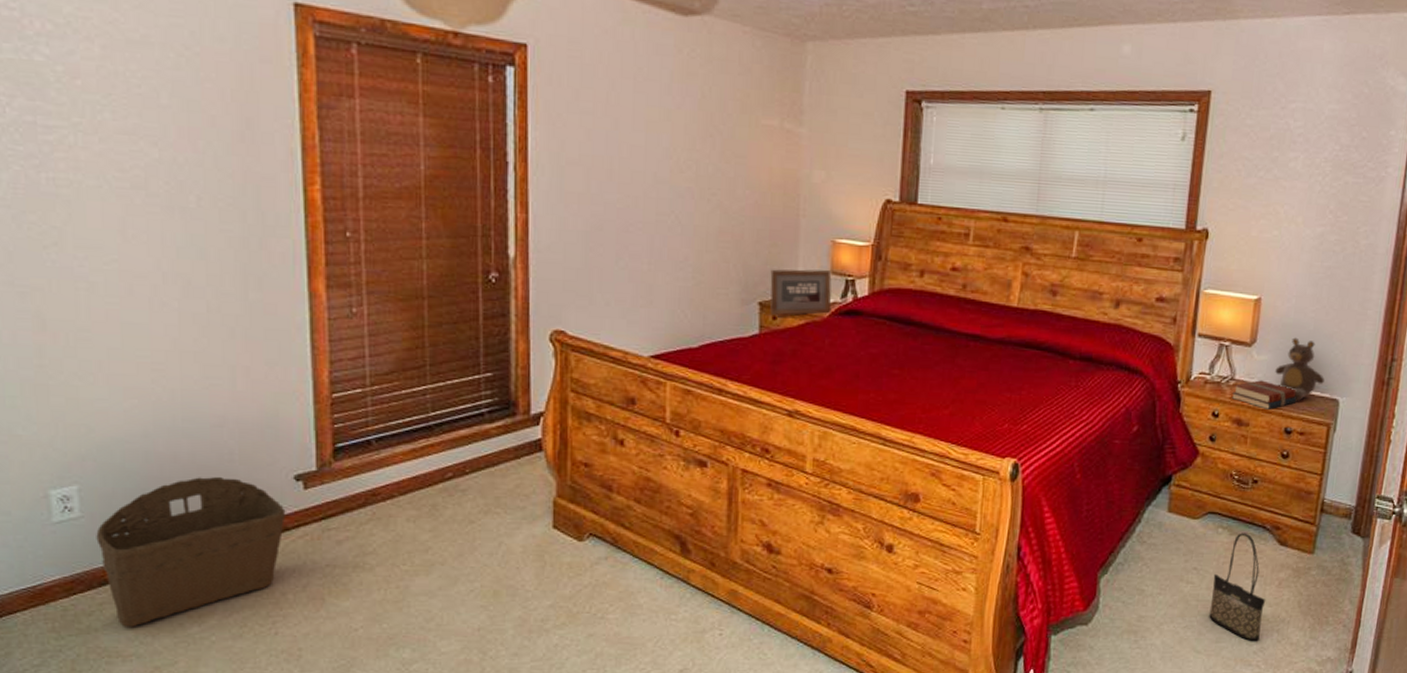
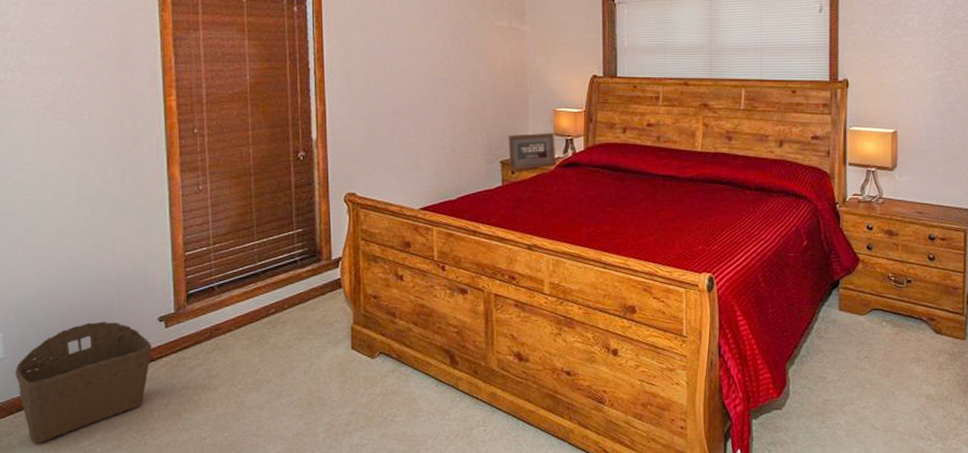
tote bag: present [1209,533,1266,641] -> none [883,325,930,417]
books: present [1231,380,1297,410] -> none [881,197,936,221]
teddy bear: present [1275,337,1325,401] -> none [915,161,957,212]

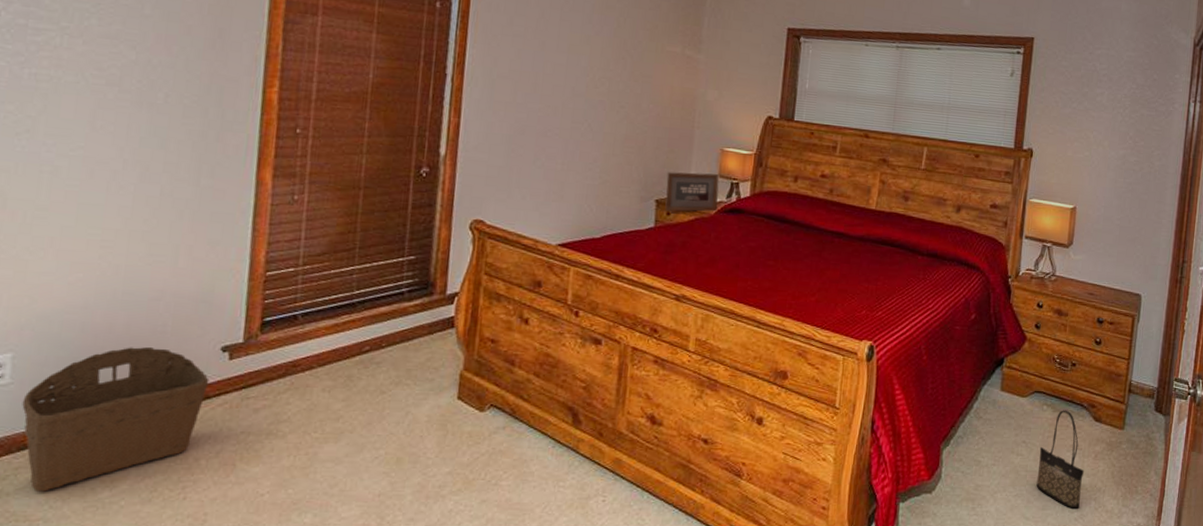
tote bag: none [883,325,930,417] -> present [1036,410,1085,509]

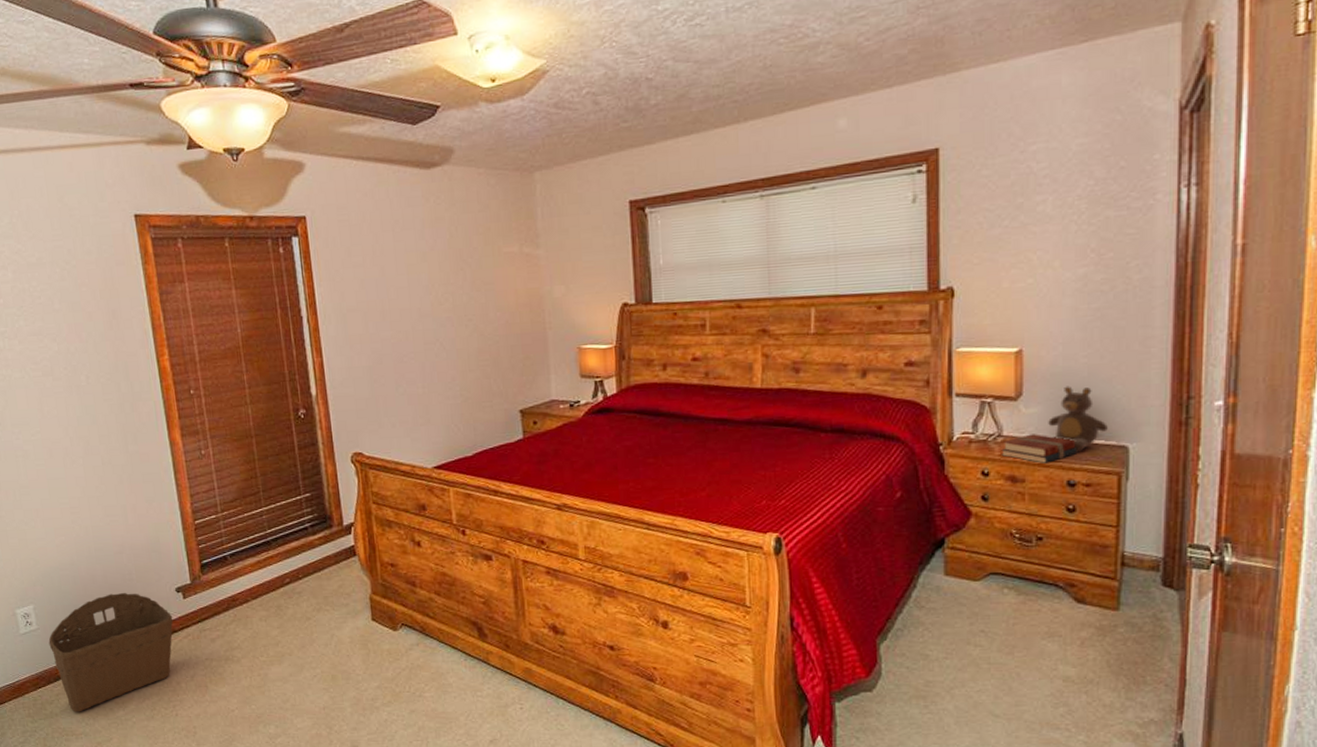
picture frame: present [665,172,719,212] -> none [526,375,585,420]
tote bag: present [1036,410,1085,509] -> none [1004,592,1068,704]
books: none [1053,276,1107,302] -> present [1001,434,1078,464]
teddy bear: none [1088,241,1129,295] -> present [1048,386,1108,452]

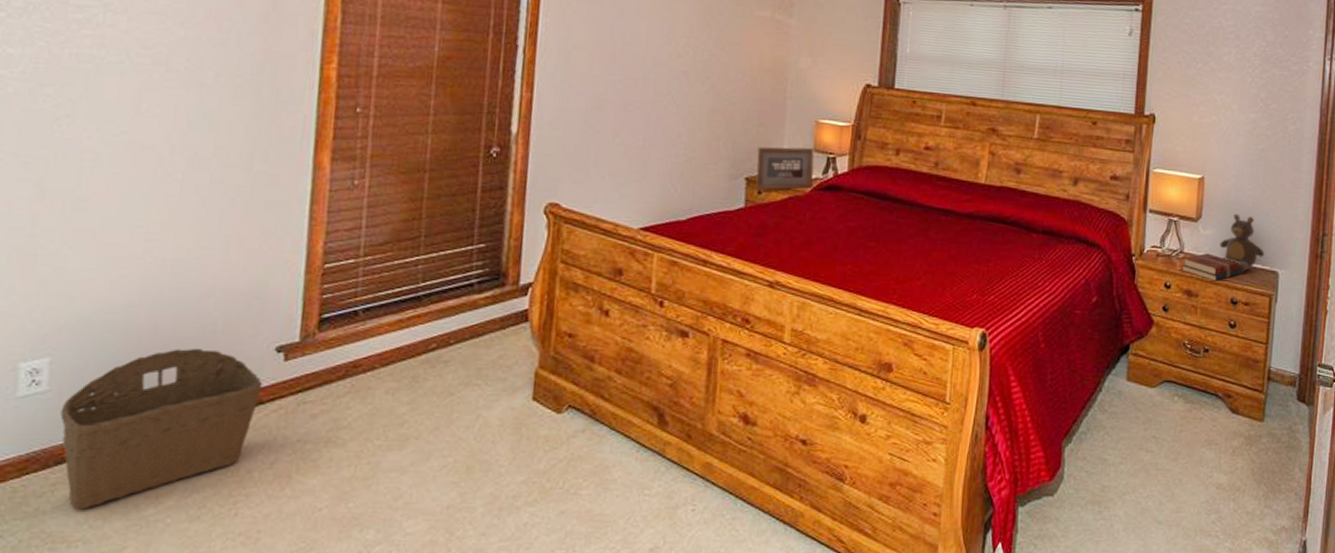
picture frame: none [526,375,585,420] -> present [756,147,814,190]

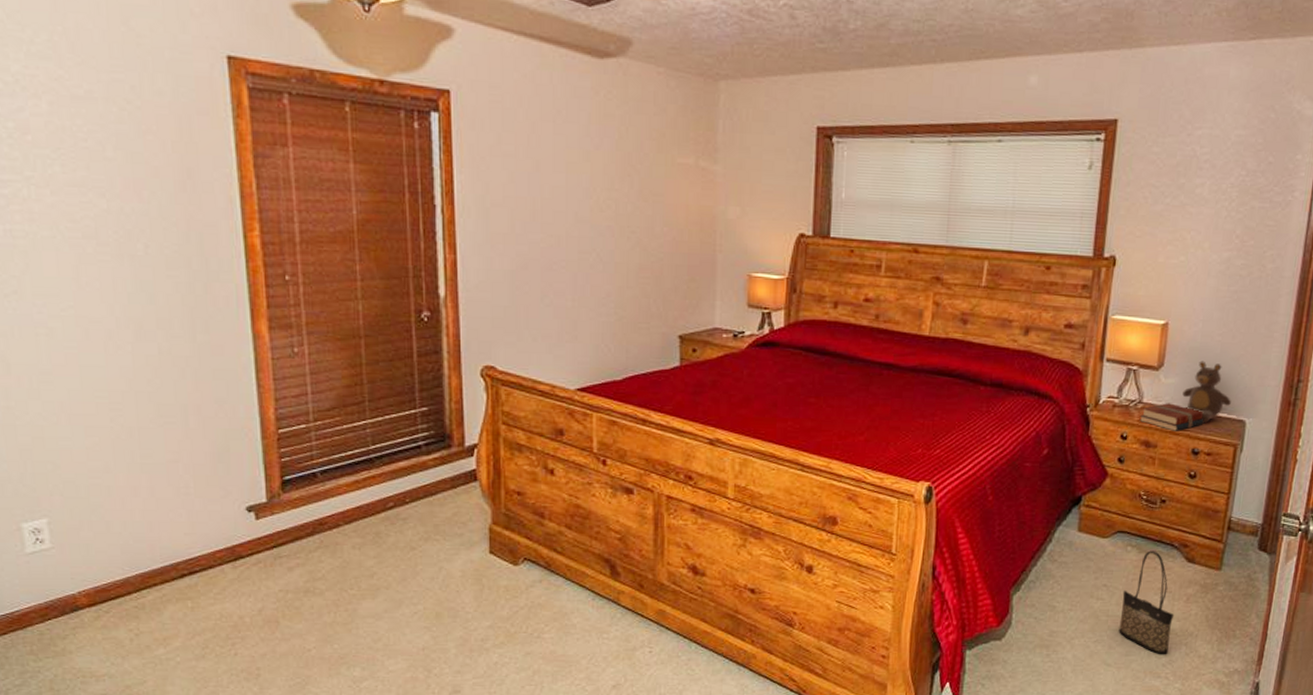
wicker basket: present [60,349,263,510] -> none [66,509,240,650]
picture frame: present [756,147,814,190] -> none [689,303,749,348]
tote bag: none [1168,401,1222,510] -> present [1119,550,1175,654]

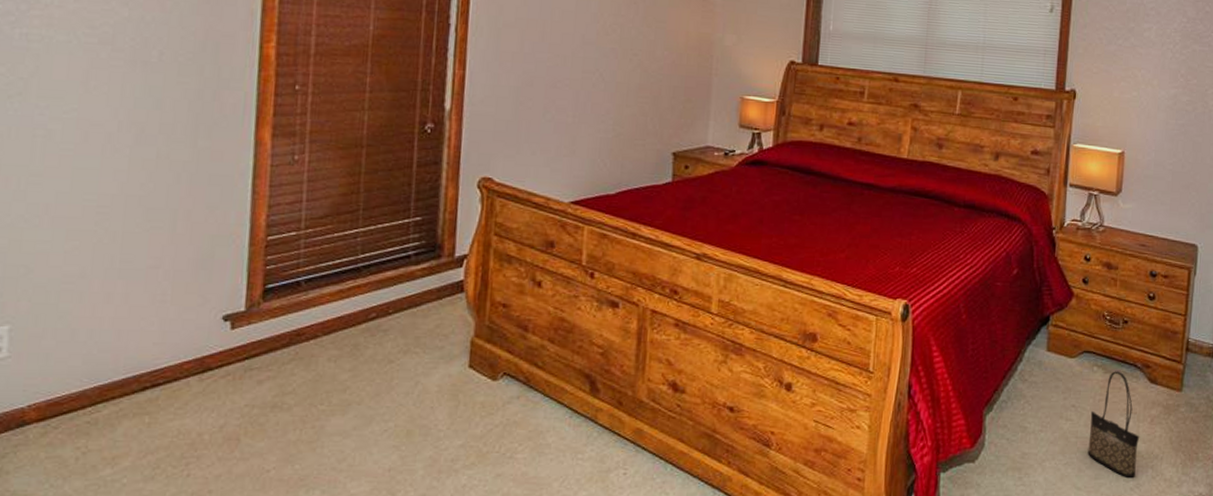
books: present [1139,403,1204,431] -> none [1101,227,1160,254]
teddy bear: present [1182,361,1231,423] -> none [1139,188,1184,246]

